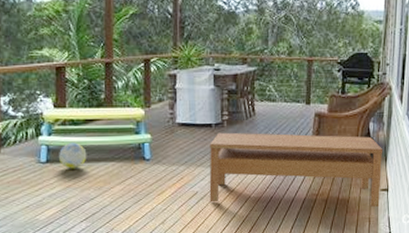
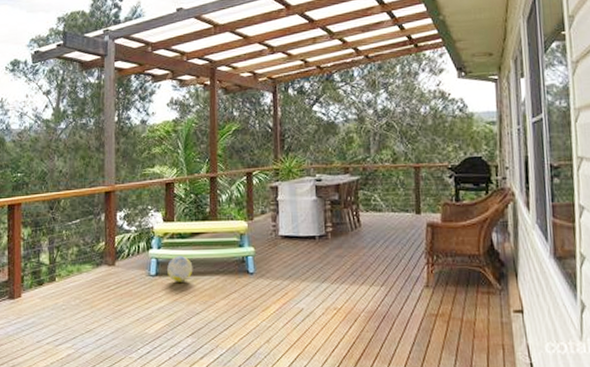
coffee table: present [209,132,383,208] -> none [314,244,514,332]

